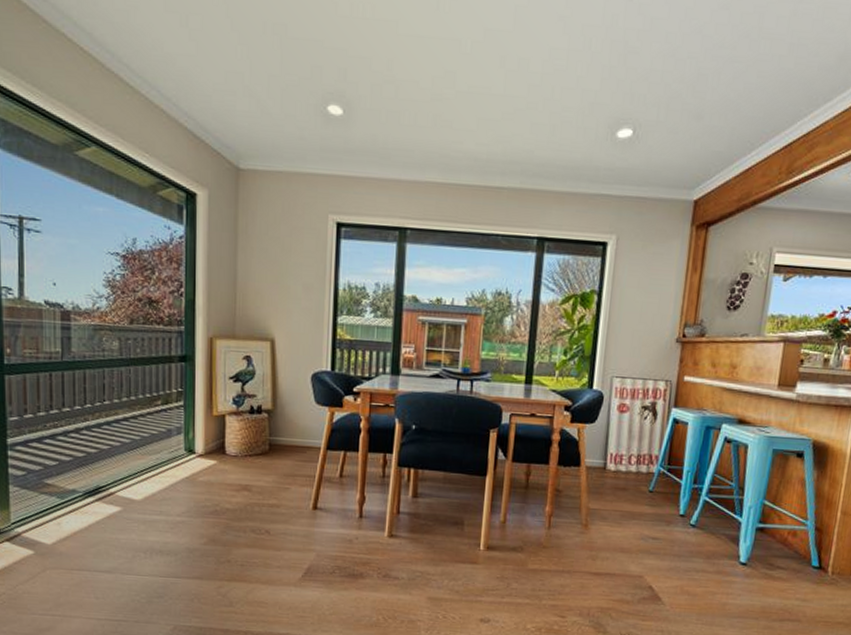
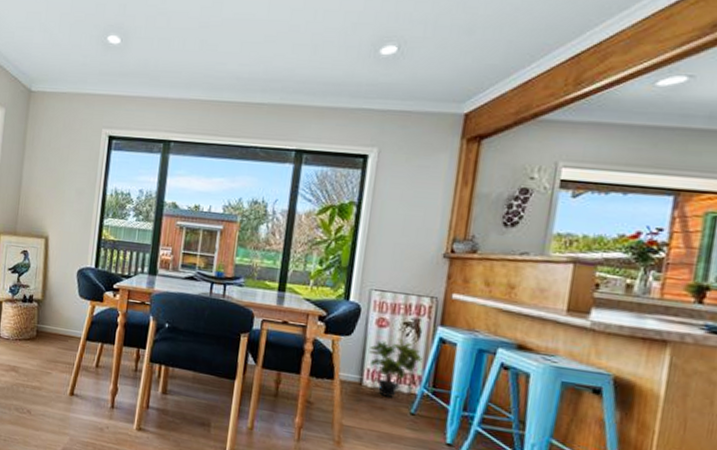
potted plant: none [612,421,659,478] -> present [369,337,422,398]

